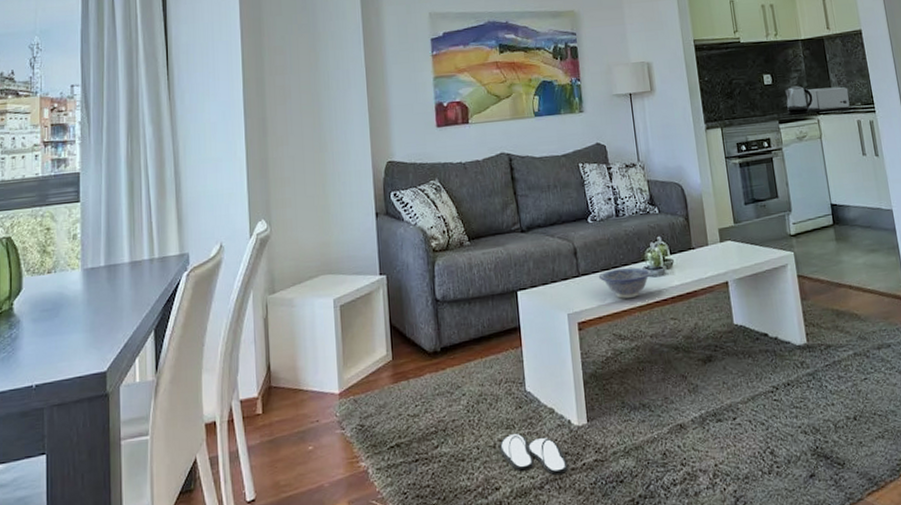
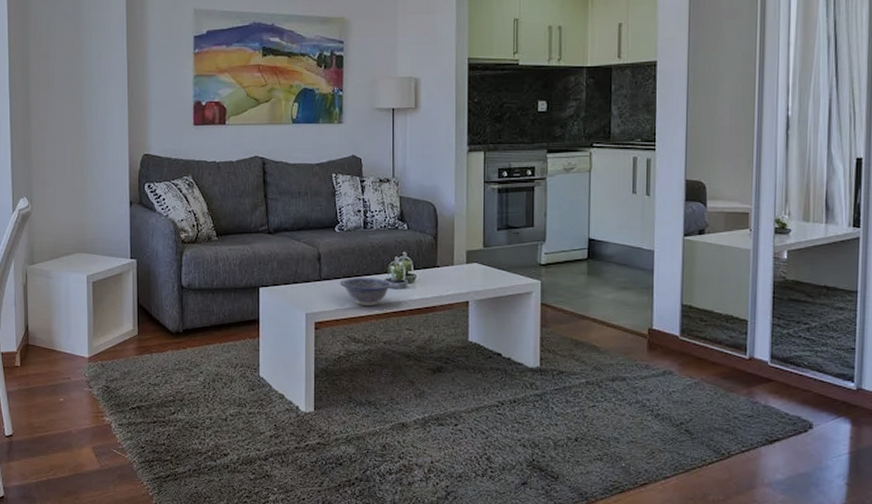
slippers: present [499,434,568,475] -> none [230,412,292,450]
kettle: present [785,85,813,115] -> none [559,115,589,146]
toaster: present [807,86,850,113] -> none [582,120,628,146]

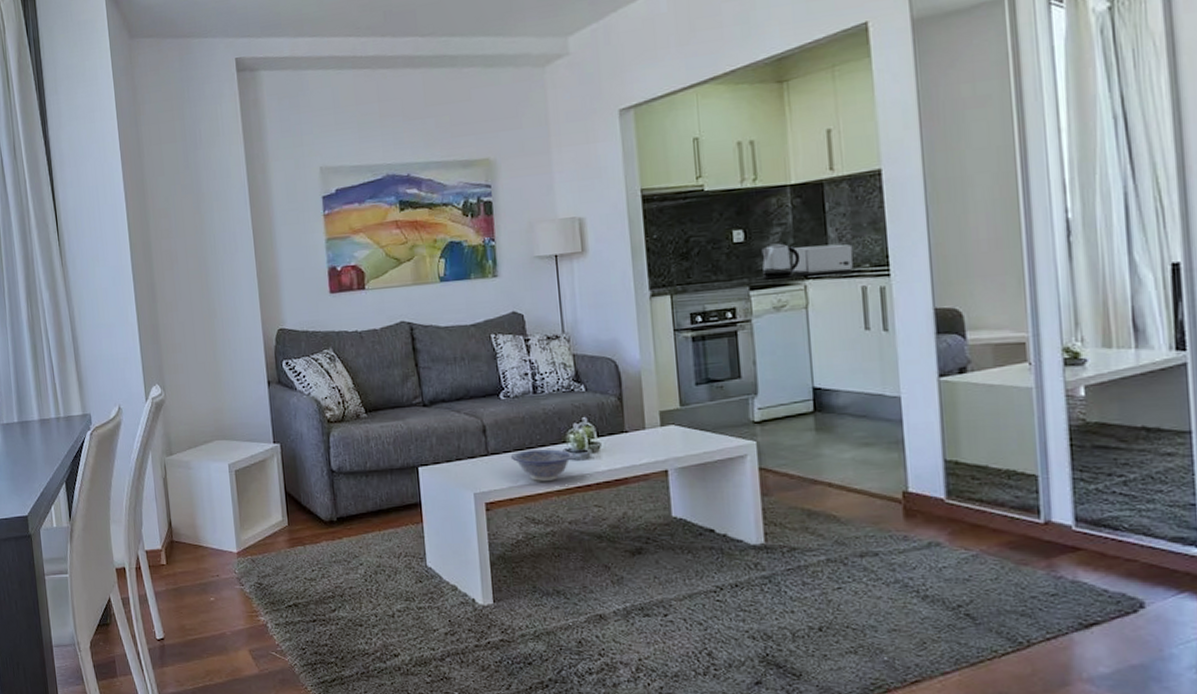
kettle: none [559,115,589,146] -> present [761,243,801,280]
toaster: none [582,120,628,146] -> present [791,244,853,277]

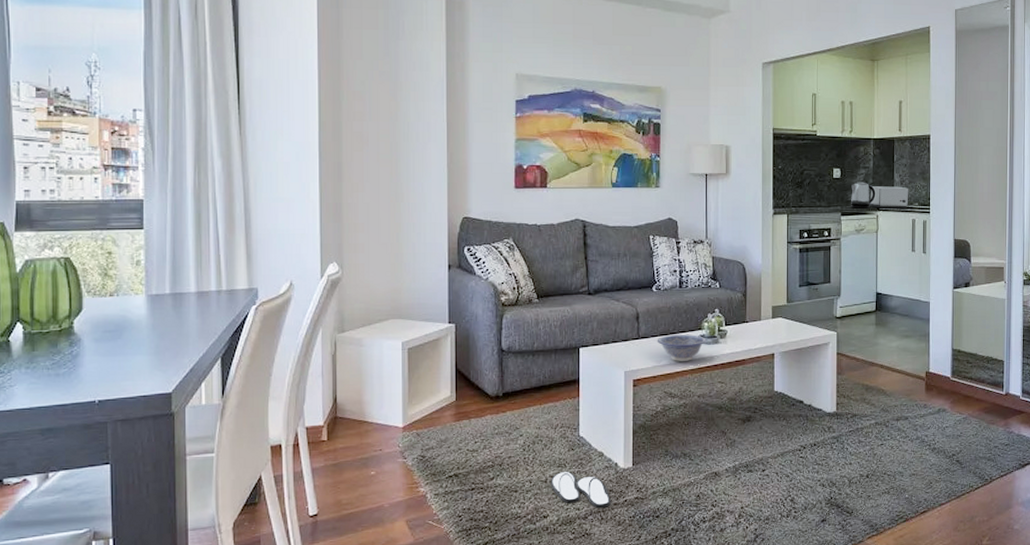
slippers: none [398,607,471,649] -> present [550,472,611,508]

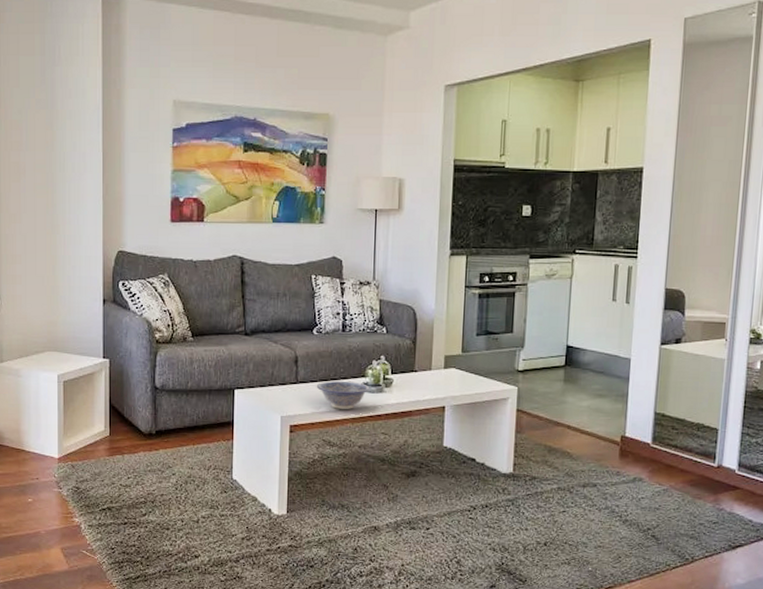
slippers: present [550,472,611,508] -> none [202,514,264,552]
kettle: present [851,182,876,210] -> none [542,220,572,252]
toaster: present [870,186,908,210] -> none [565,226,612,253]

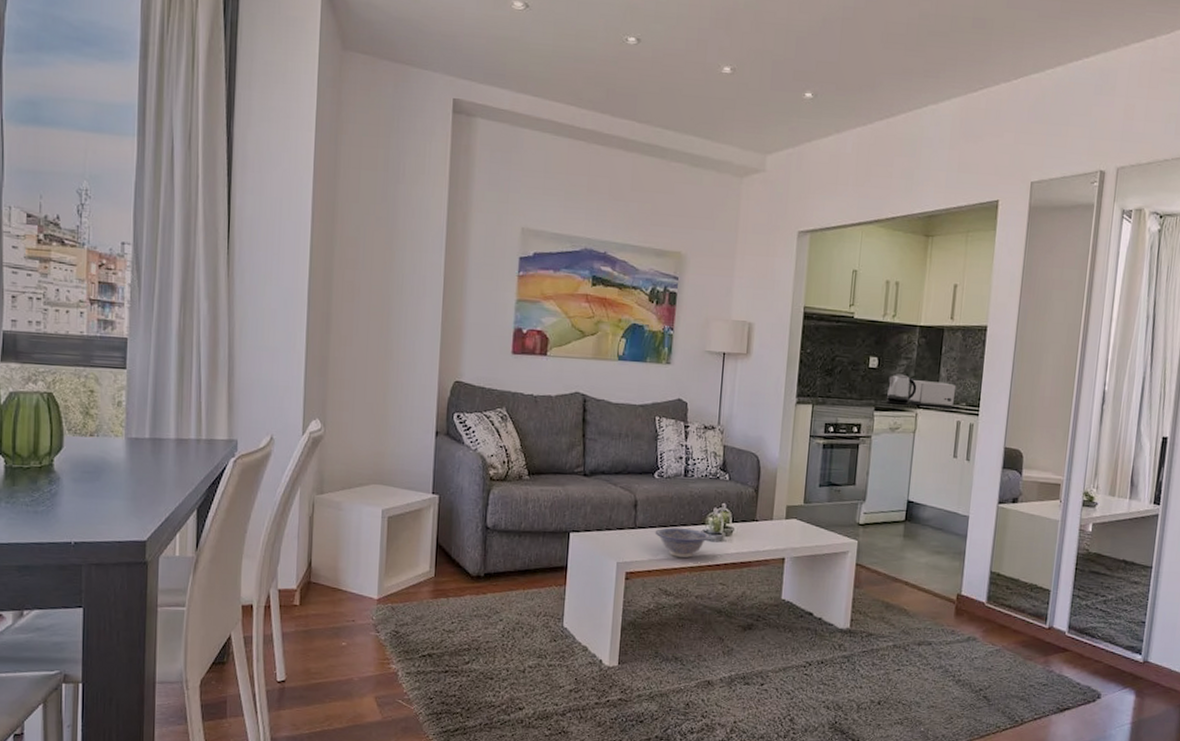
kettle: none [542,220,572,252] -> present [886,374,917,406]
toaster: none [565,226,612,253] -> present [909,380,955,409]

